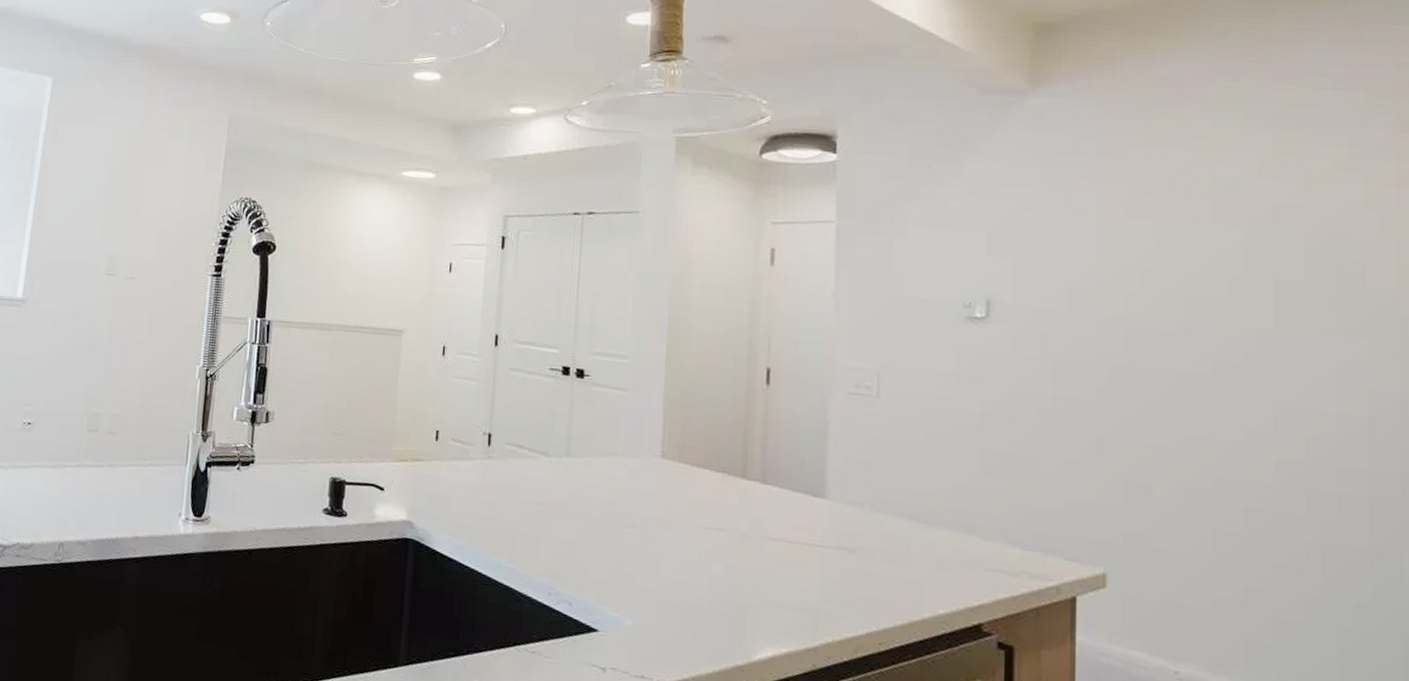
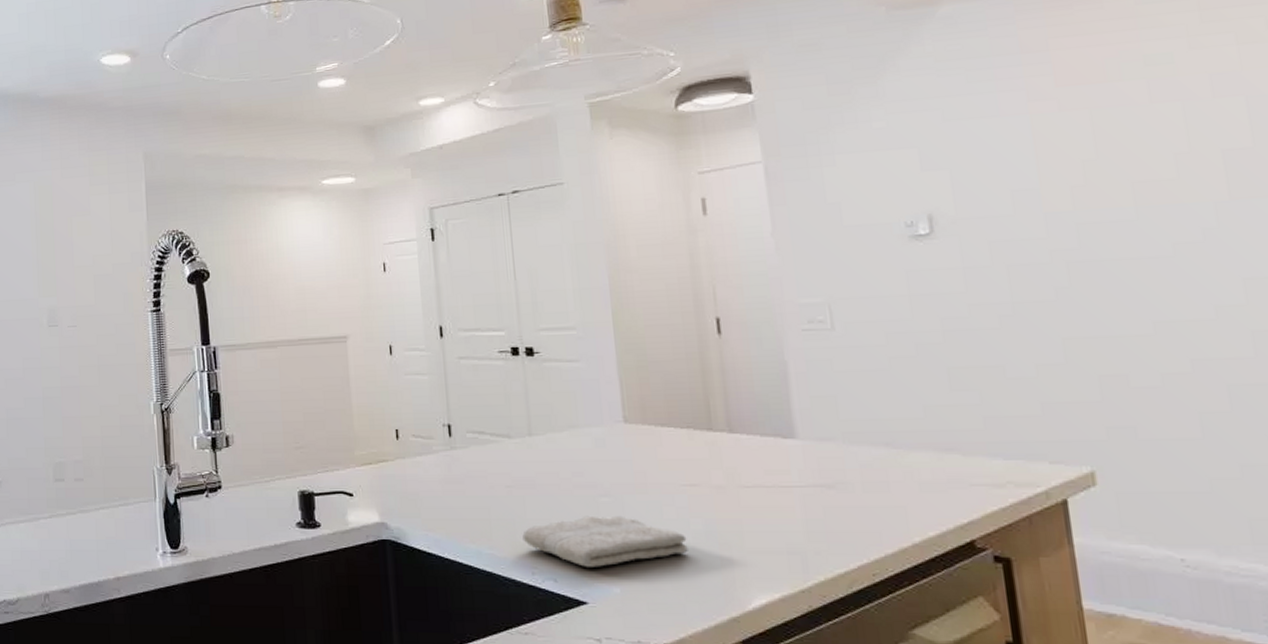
washcloth: none [544,544,705,597] -> present [522,515,688,567]

